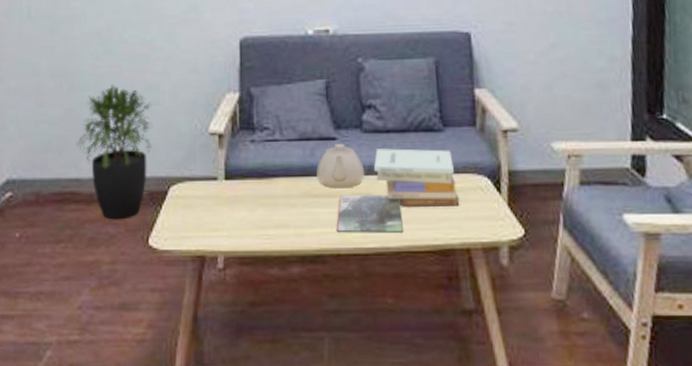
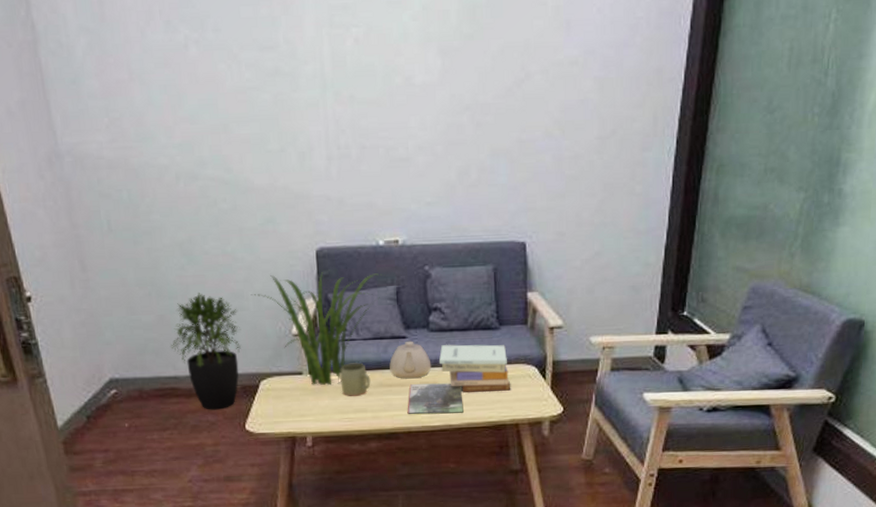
decorative plant: none [166,63,311,193] -> present [250,272,382,385]
mug: none [260,167,295,208] -> present [340,363,371,396]

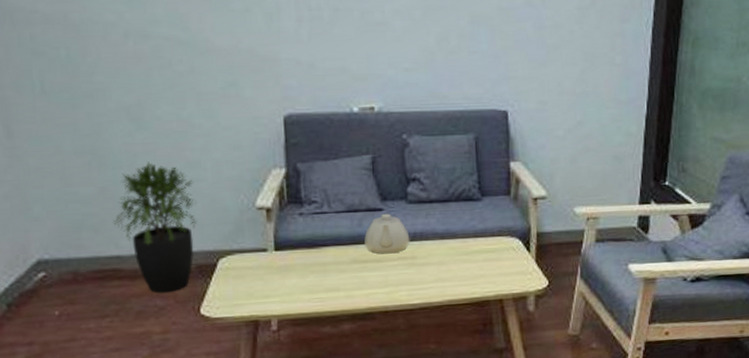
decorative plant: present [250,272,382,385] -> none [208,140,357,263]
mug: present [340,363,371,396] -> none [309,237,344,274]
magazine: present [407,383,464,415] -> none [384,257,445,293]
books: present [438,344,511,393] -> none [417,216,495,268]

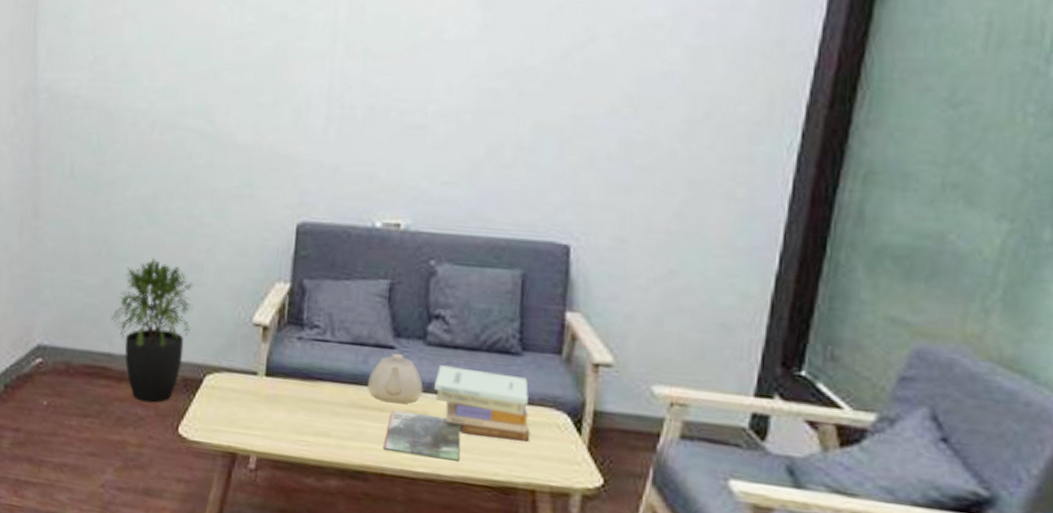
magazine: none [384,257,445,293] -> present [383,409,461,463]
books: none [417,216,495,268] -> present [433,365,531,442]

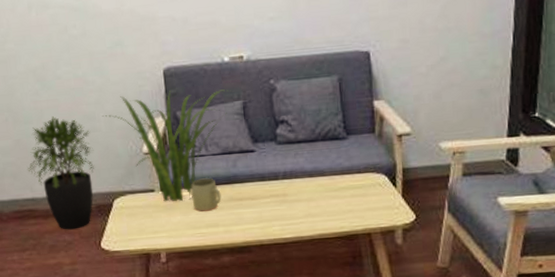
decorative plant: none [211,248,374,394] -> present [102,89,229,202]
mug: none [302,370,341,414] -> present [191,178,222,211]
teapot: present [368,352,424,404] -> none [239,154,281,192]
magazine: present [383,409,461,463] -> none [258,194,315,228]
books: present [433,365,531,442] -> none [287,154,362,204]

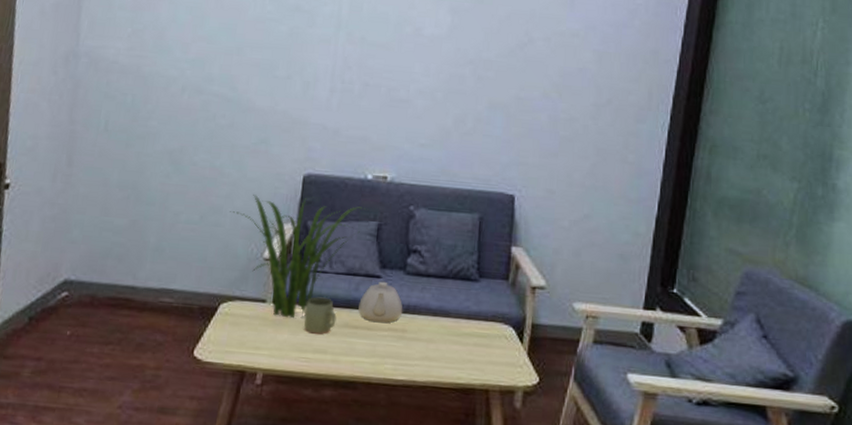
potted plant: present [27,116,94,230] -> none [136,202,213,329]
teapot: none [239,154,281,192] -> present [358,281,403,324]

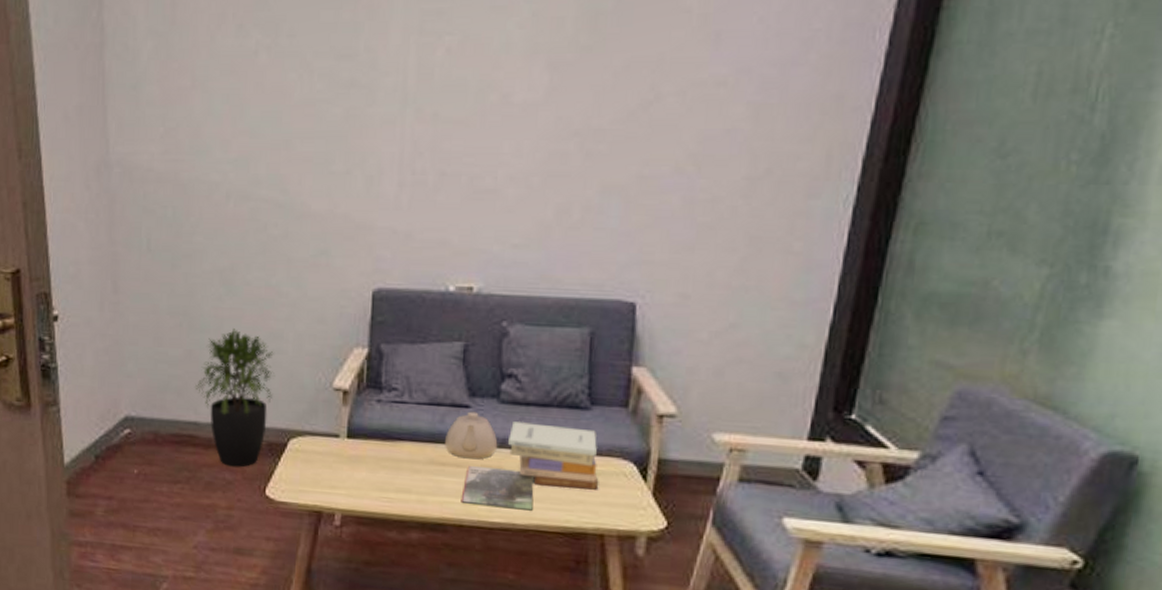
potted plant: none [136,202,213,329] -> present [195,328,276,467]
decorative plant: present [229,195,366,318] -> none [291,316,449,454]
mug: present [304,297,337,334] -> none [383,430,420,472]
magazine: none [370,328,432,370] -> present [461,465,534,512]
books: none [411,290,485,351] -> present [507,421,599,491]

